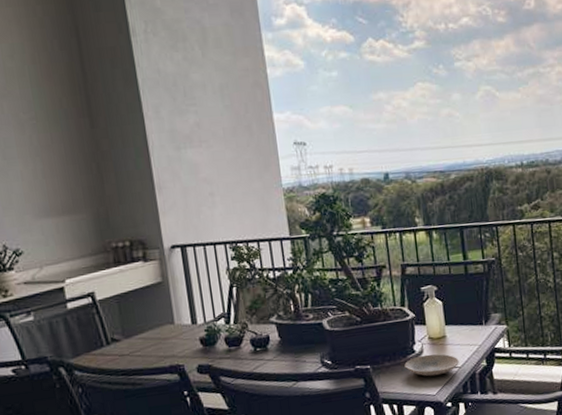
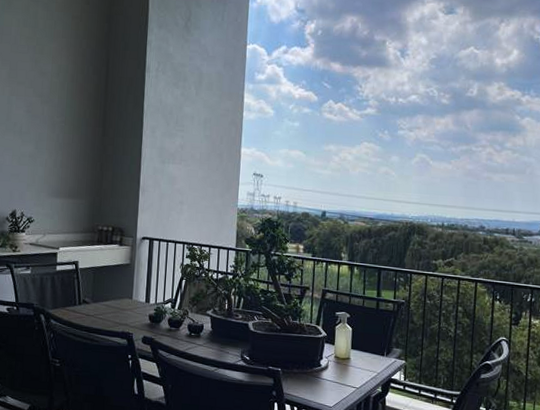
plate: present [404,354,459,377] -> none [310,370,358,391]

